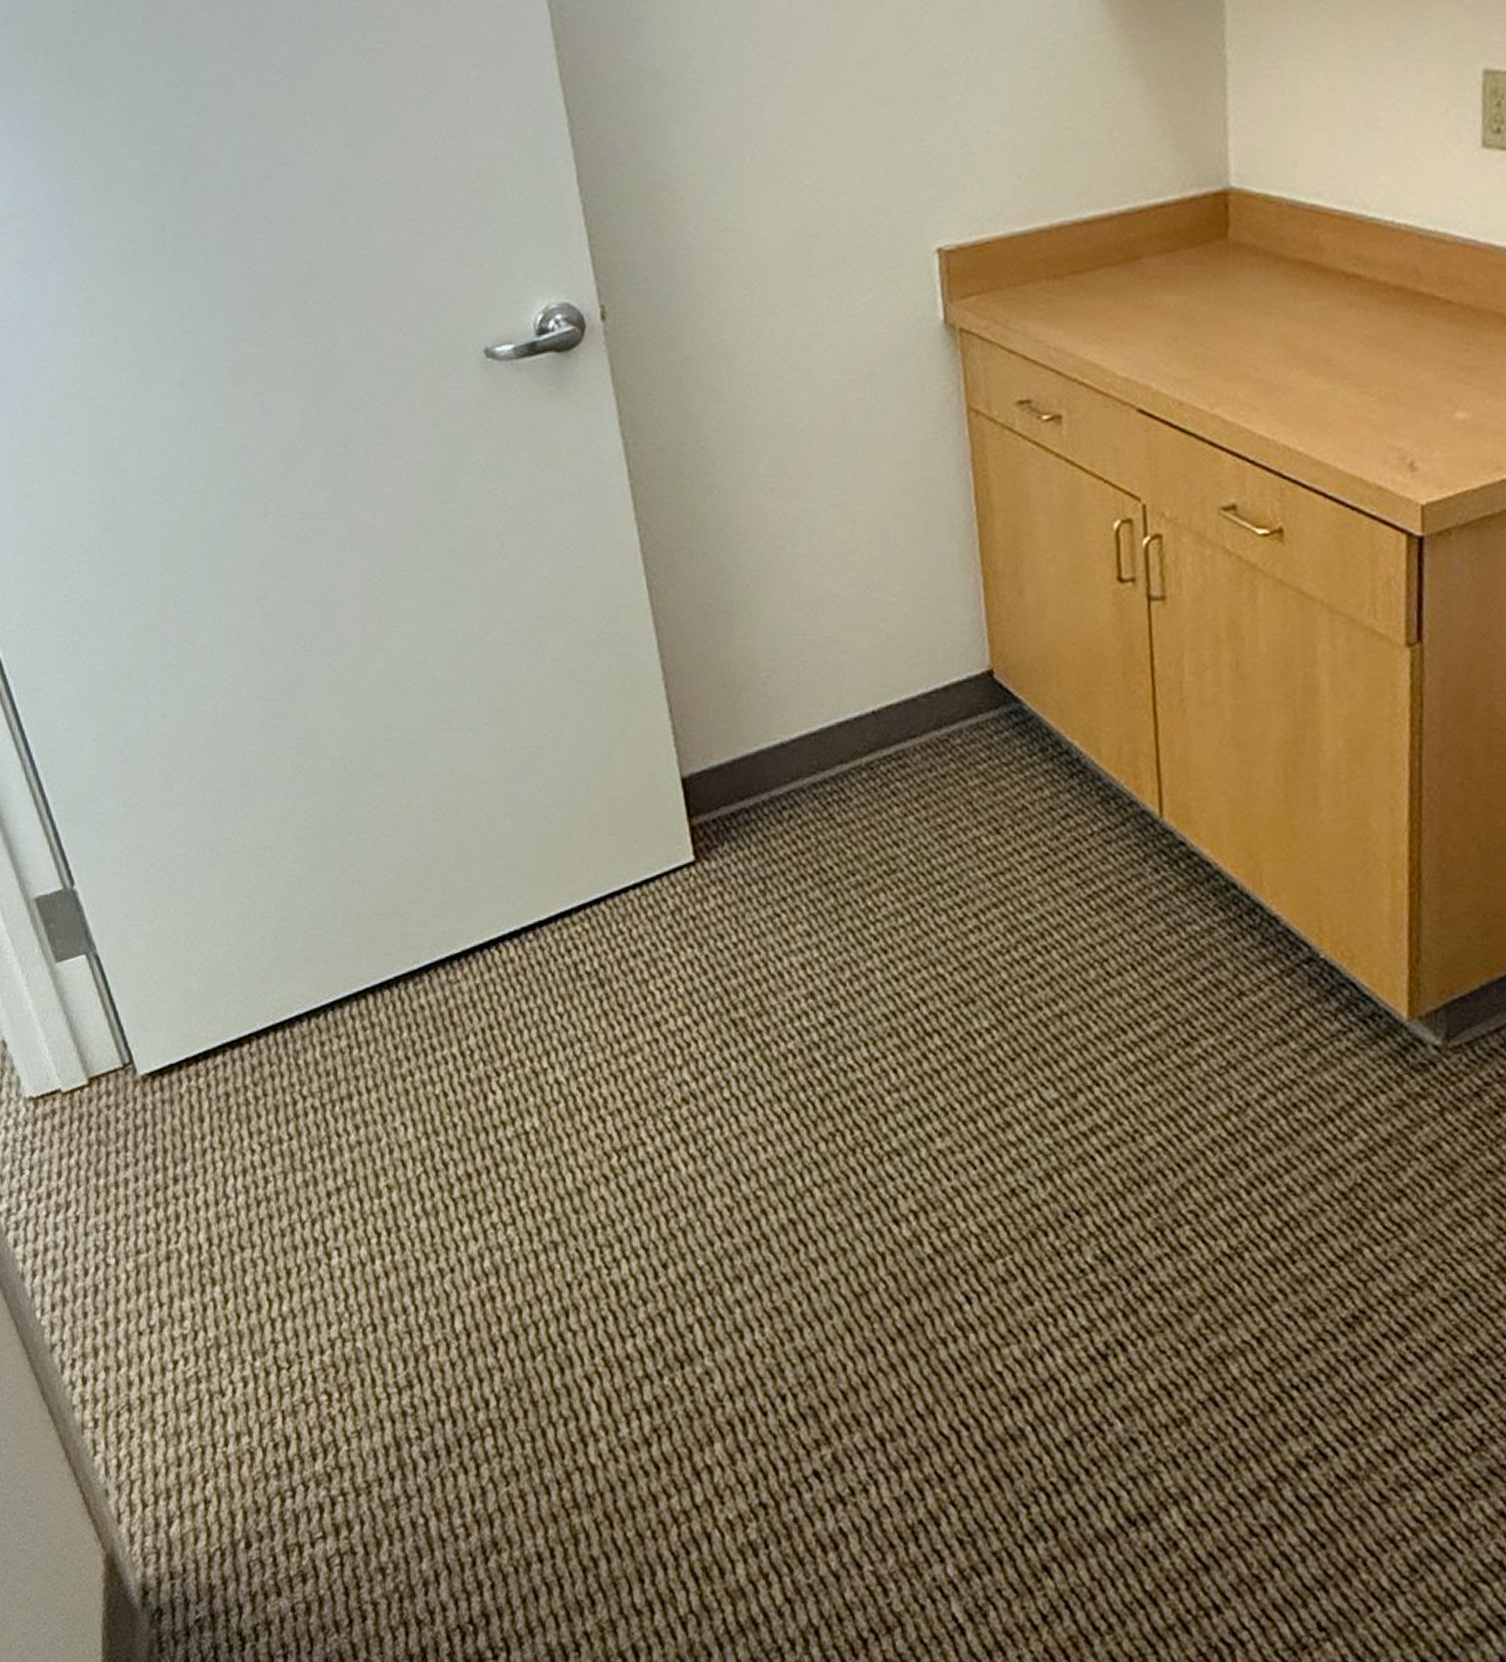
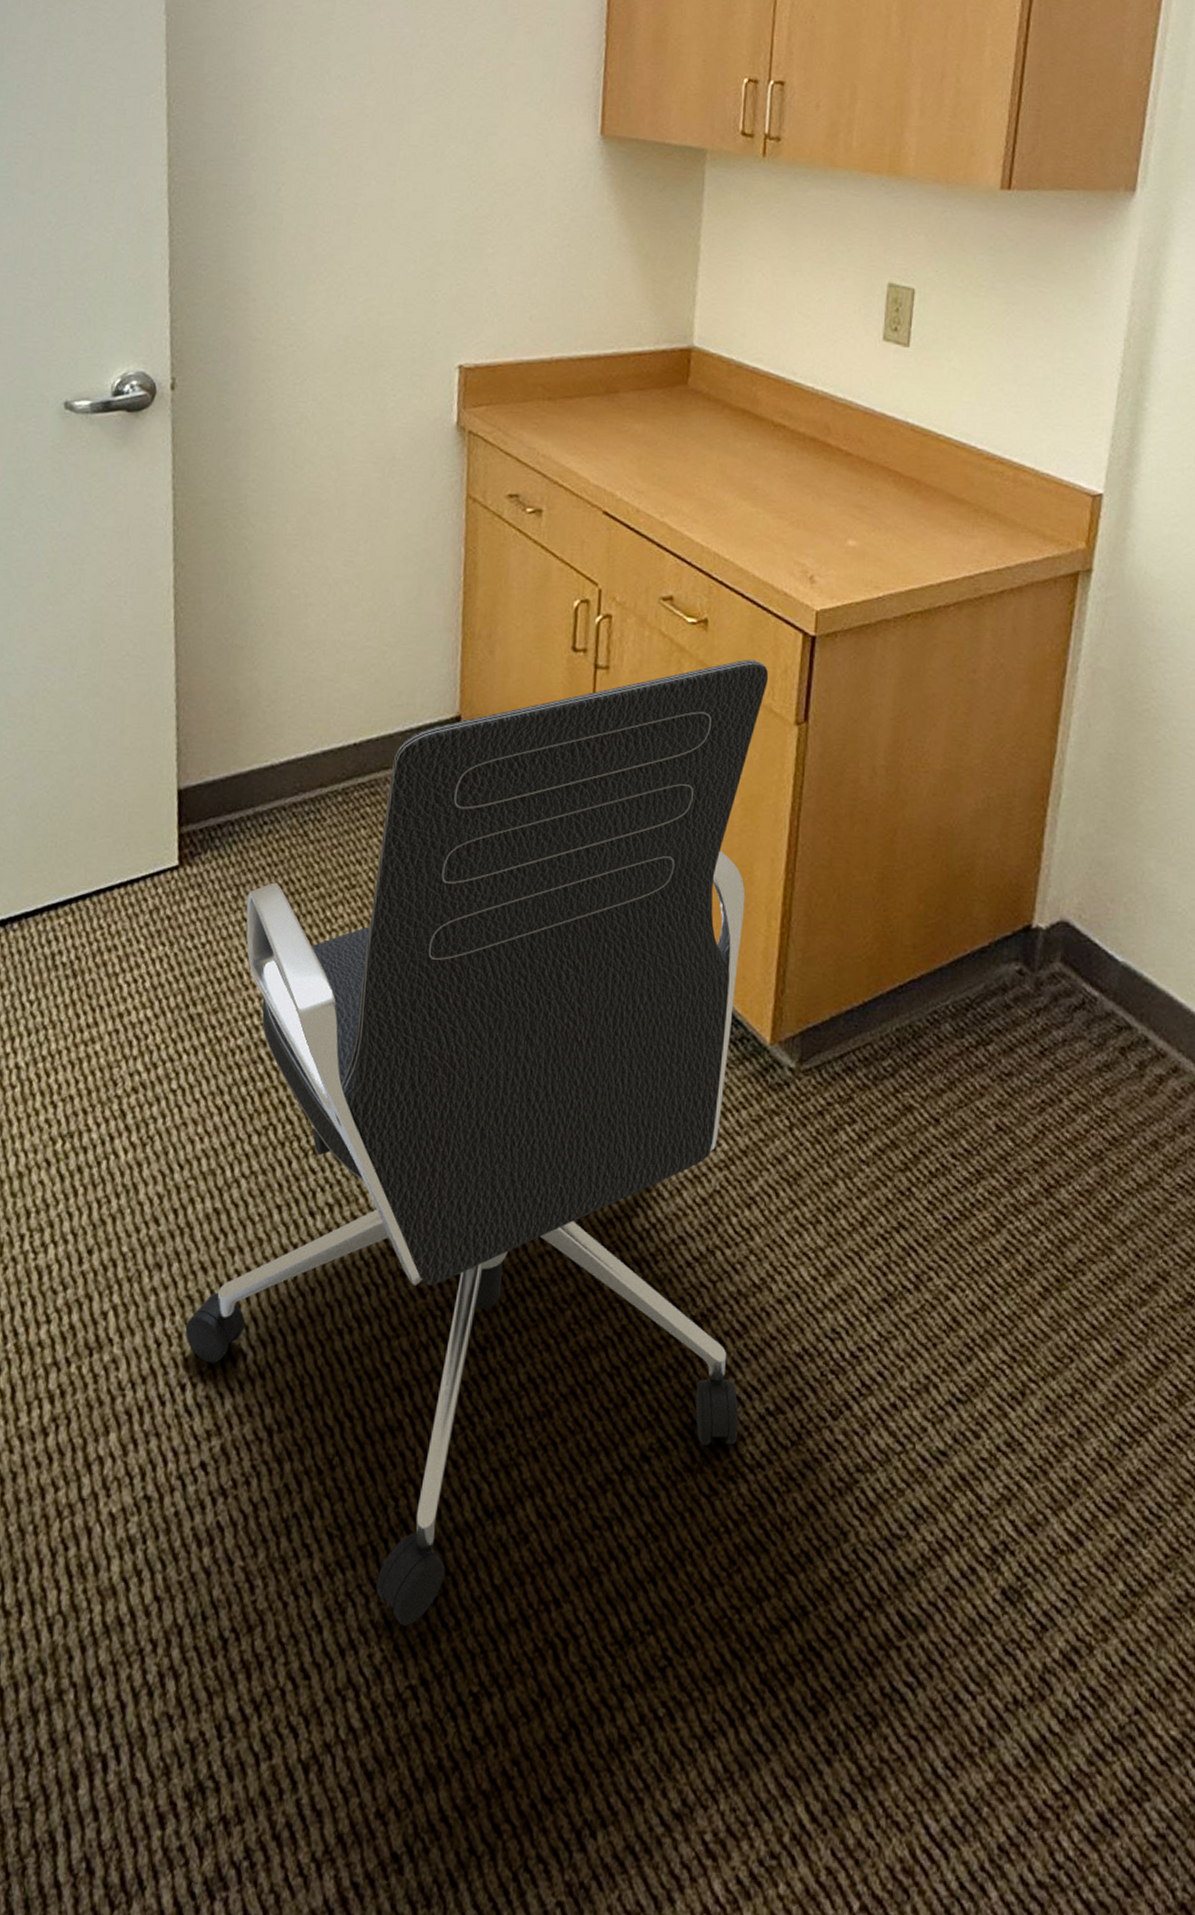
office chair: none [776,572,1407,1629] -> present [185,659,769,1626]

